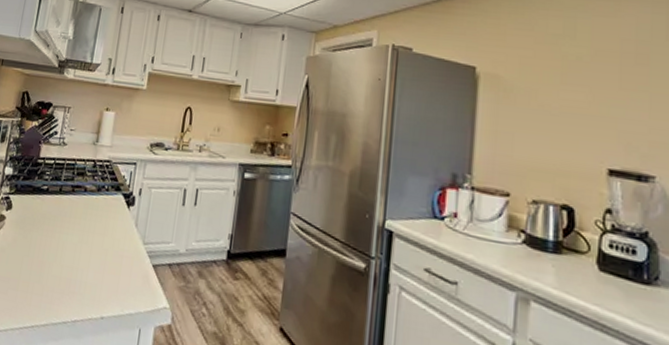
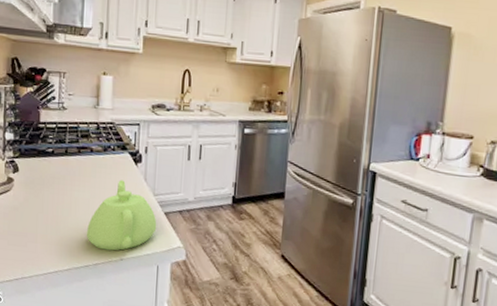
teapot: none [69,224,144,307] -> present [87,180,157,251]

